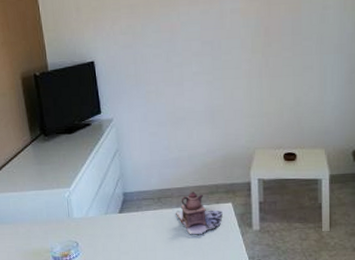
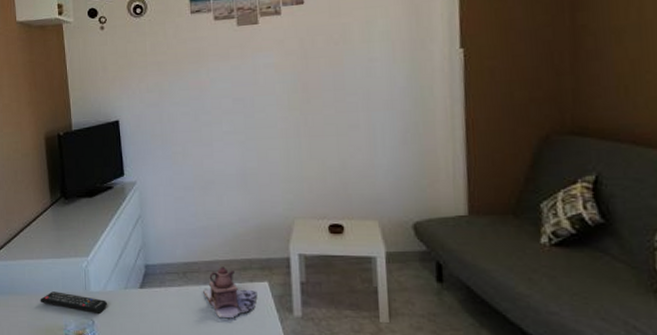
remote control: none [25,219,90,236] -> present [40,291,108,314]

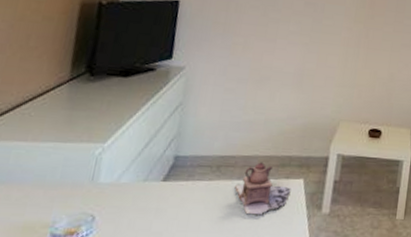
remote control: present [40,291,108,314] -> none [23,181,119,208]

